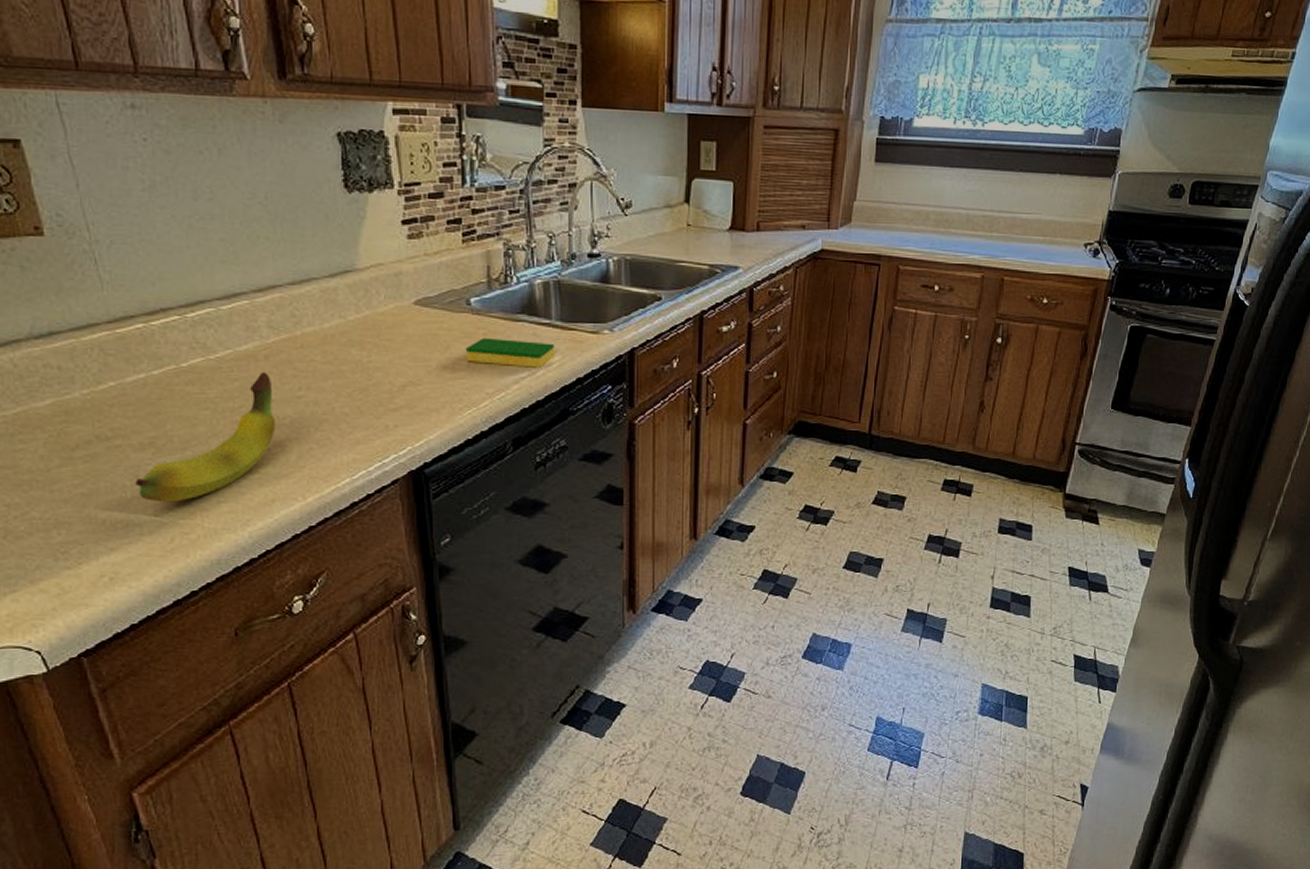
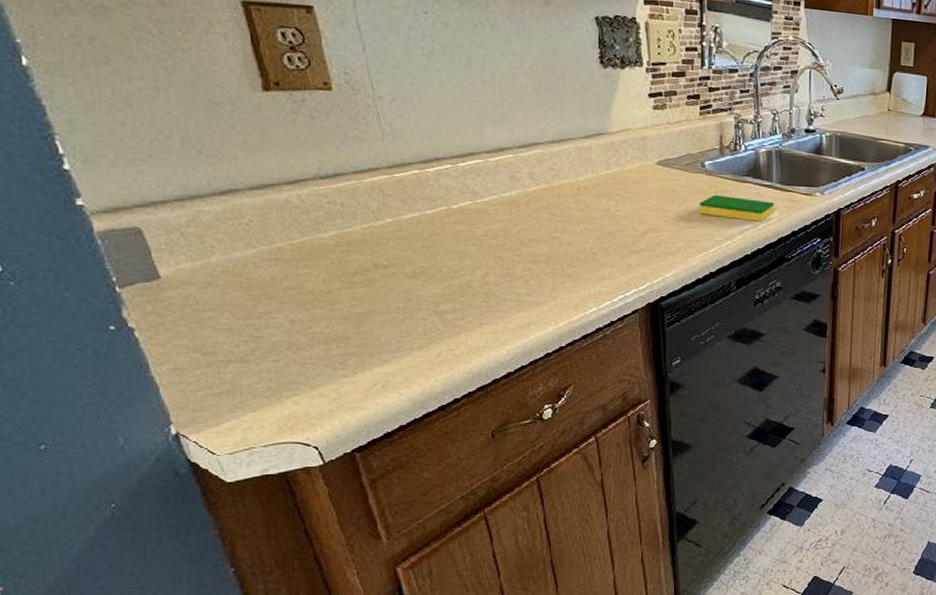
fruit: present [135,372,276,503] -> none [407,215,534,323]

